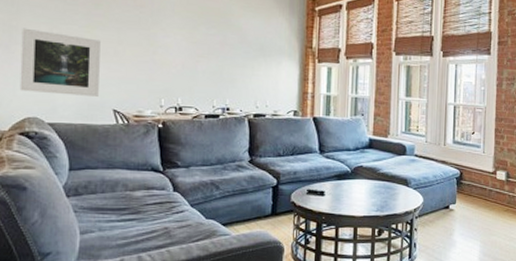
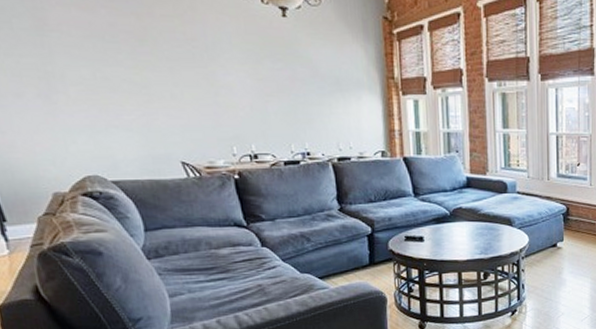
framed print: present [19,28,101,97] -> none [60,73,162,148]

